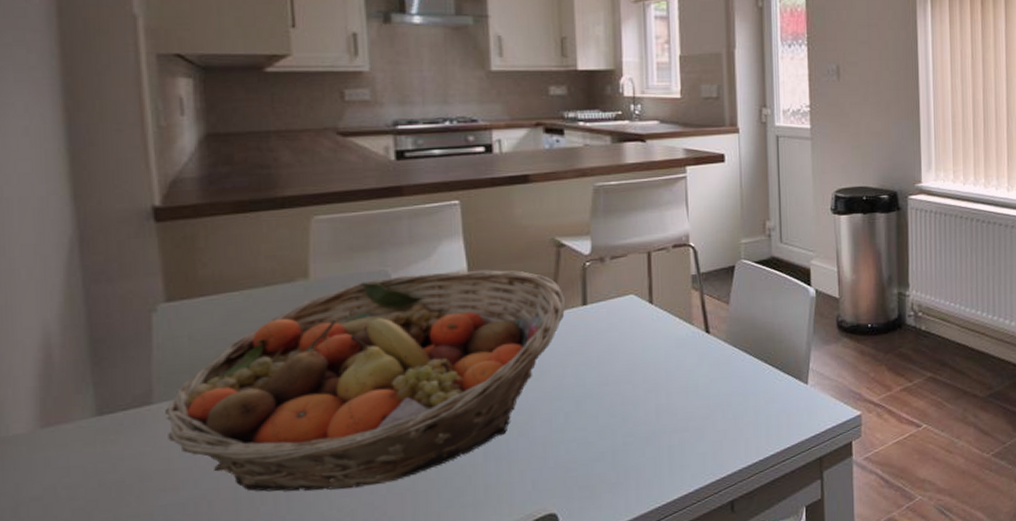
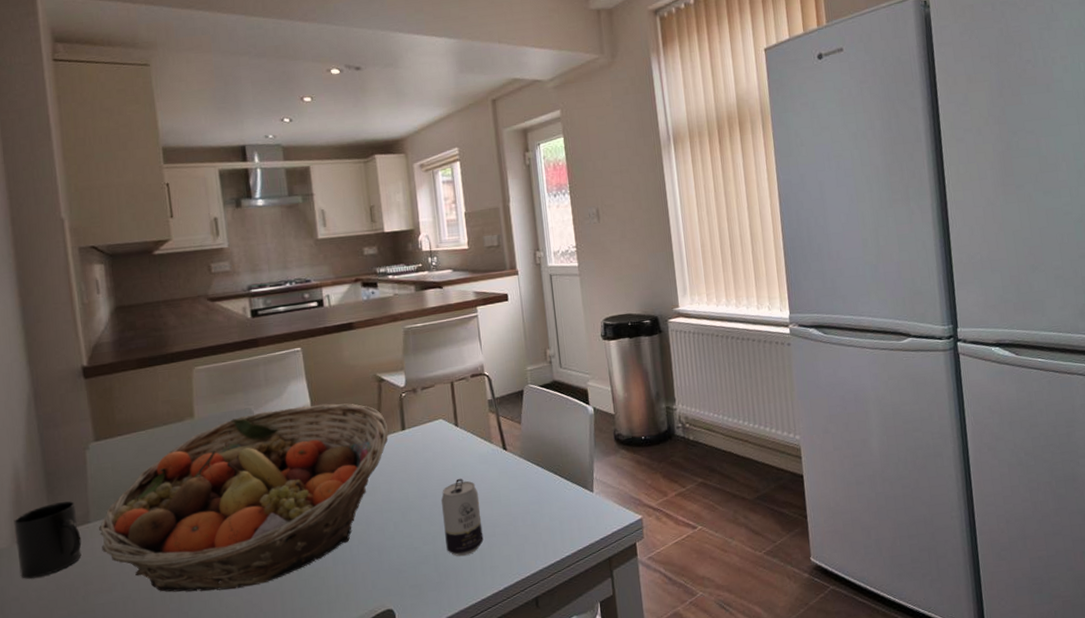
mug: none [39,376,139,474] -> present [14,501,82,579]
beverage can: none [625,364,674,454] -> present [440,479,484,557]

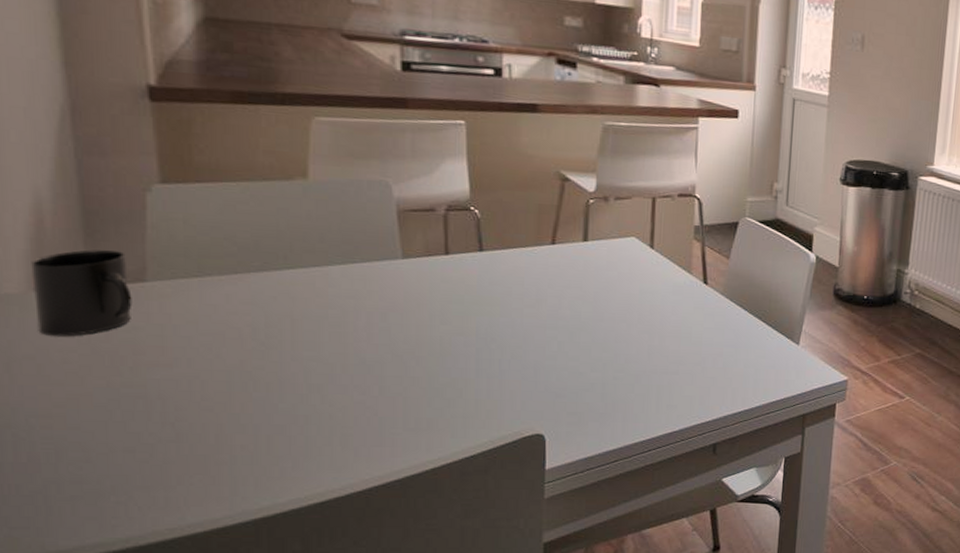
fruit basket: present [99,403,389,592] -> none [159,188,567,387]
beverage can: present [440,479,484,557] -> none [618,306,667,390]

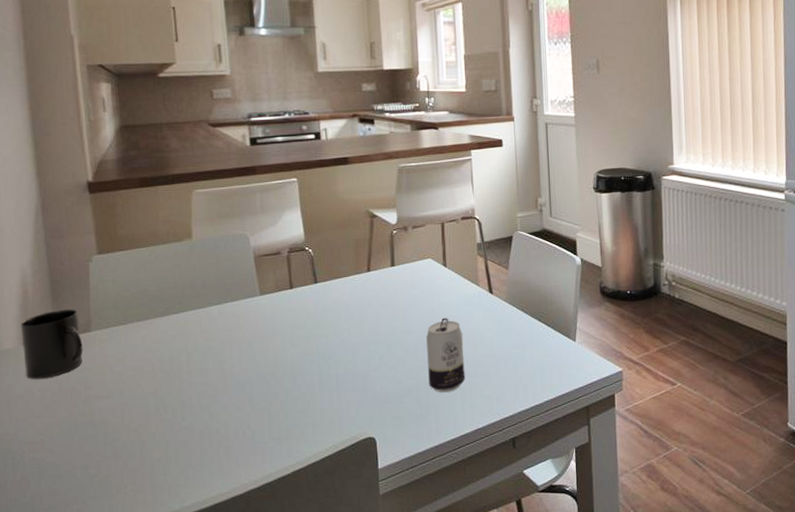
beverage can: none [618,306,667,390] -> present [425,318,465,393]

